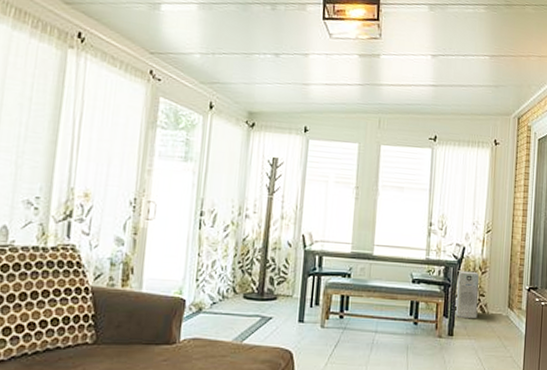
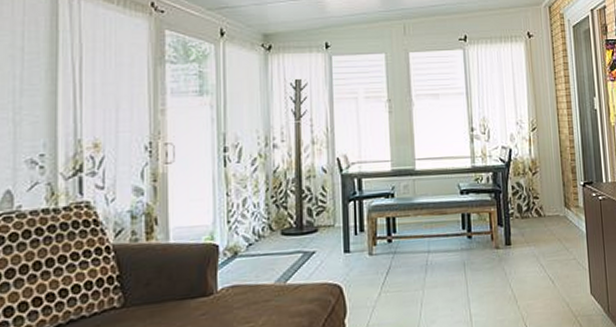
air purifier: present [455,270,479,319] -> none [506,173,534,225]

